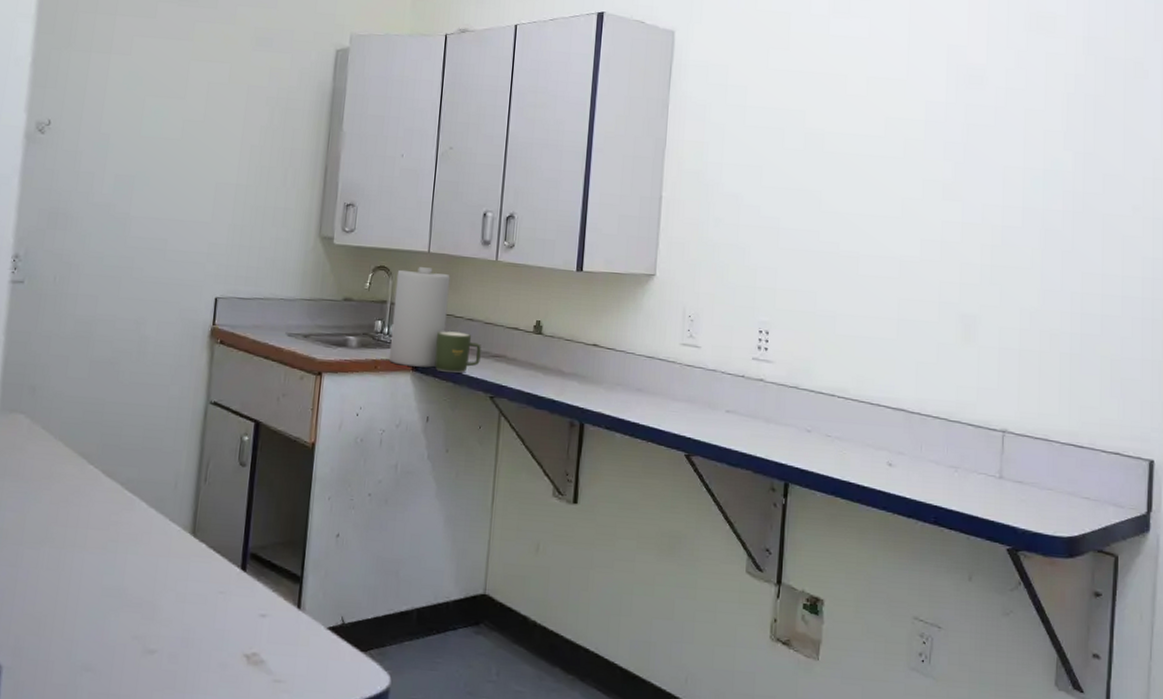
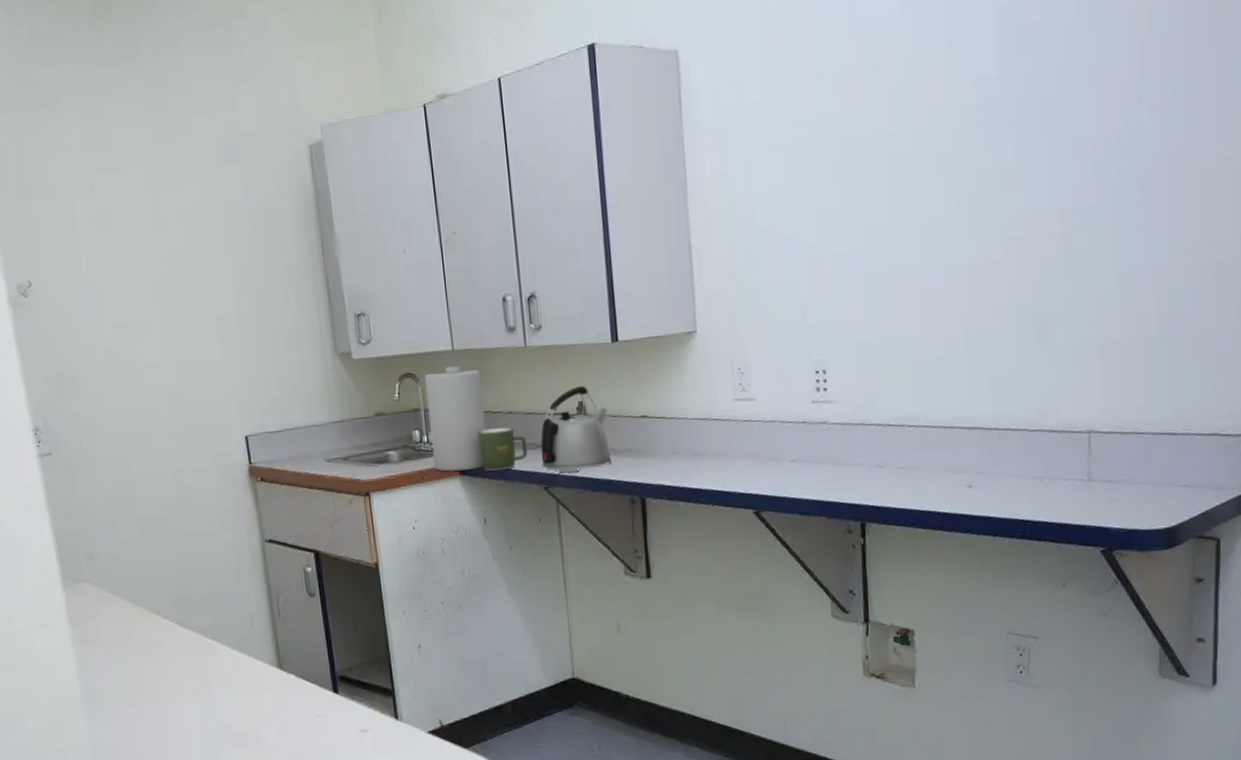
kettle: none [492,306,562,387] -> present [540,386,612,474]

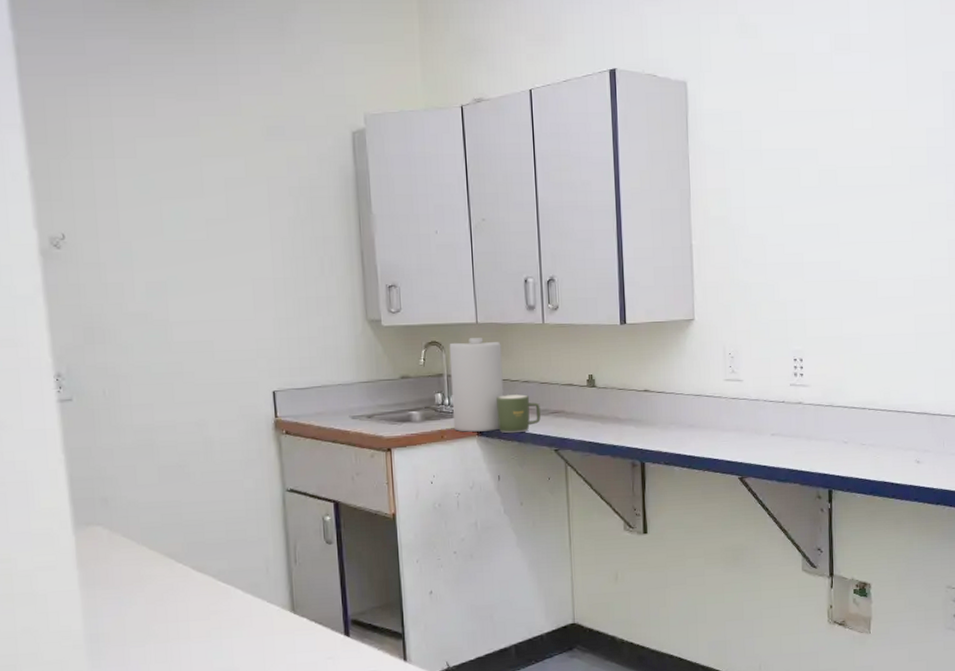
kettle: present [540,386,612,474] -> none [553,361,617,438]

